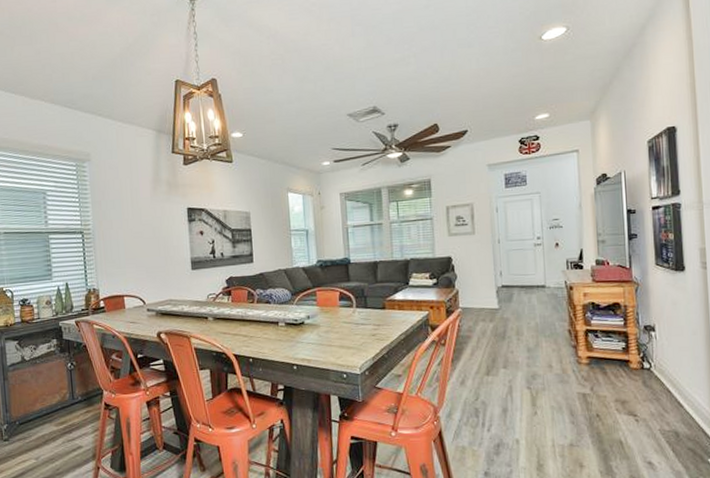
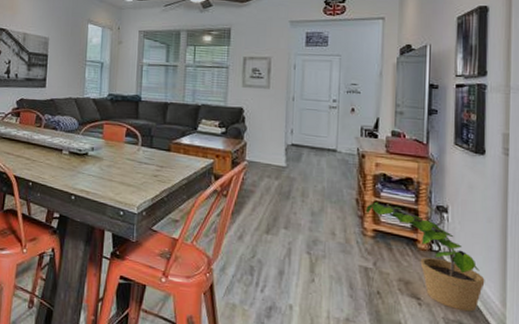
potted plant: none [579,330,695,421] -> present [366,202,485,312]

